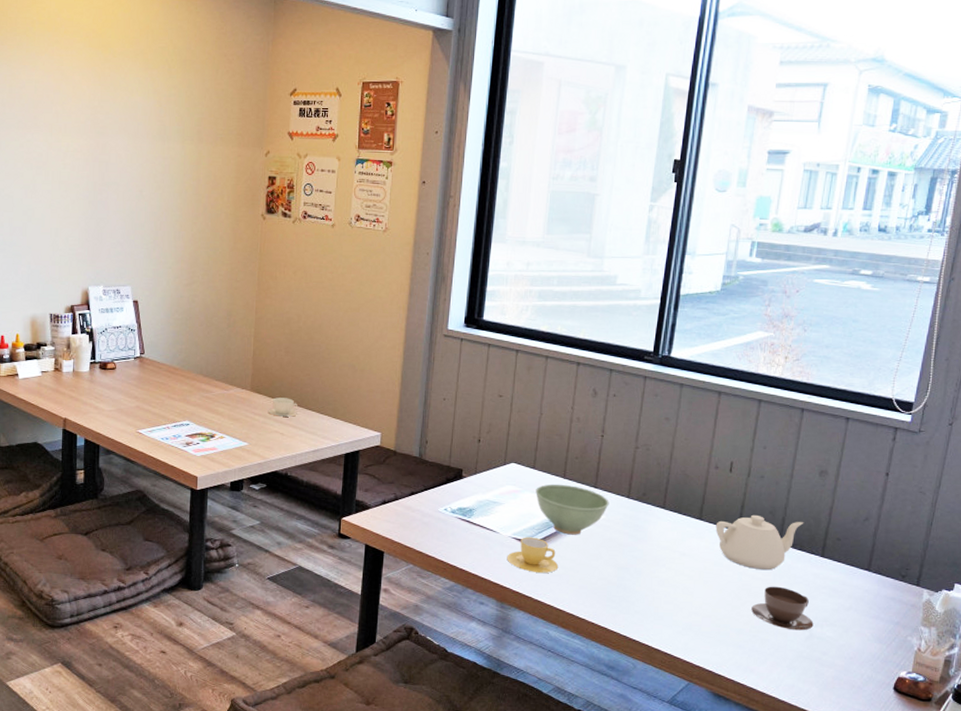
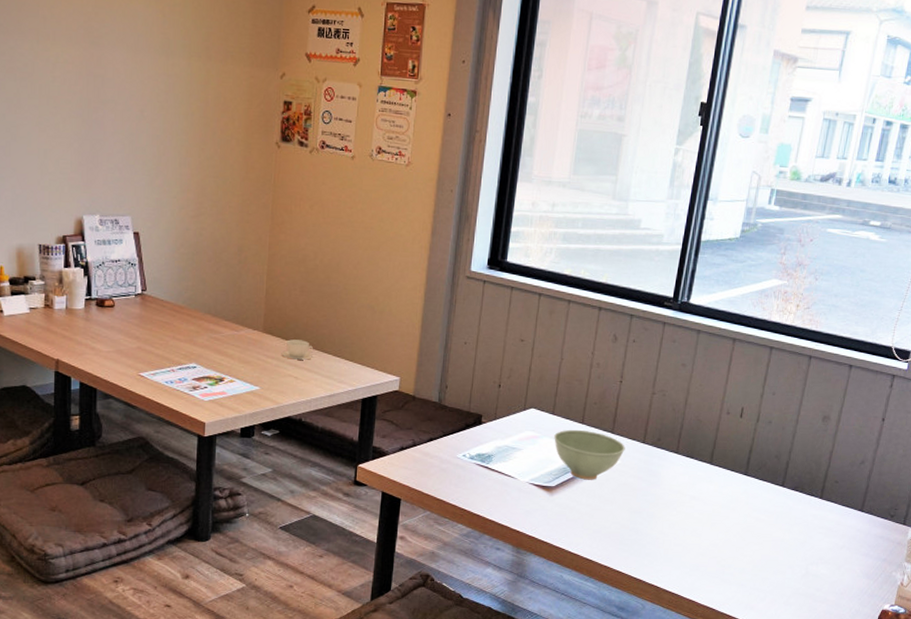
cup: present [507,537,559,573] -> none [524,482,575,518]
teapot: present [715,514,804,570] -> none [724,458,806,511]
teacup: present [751,586,814,631] -> none [754,527,810,569]

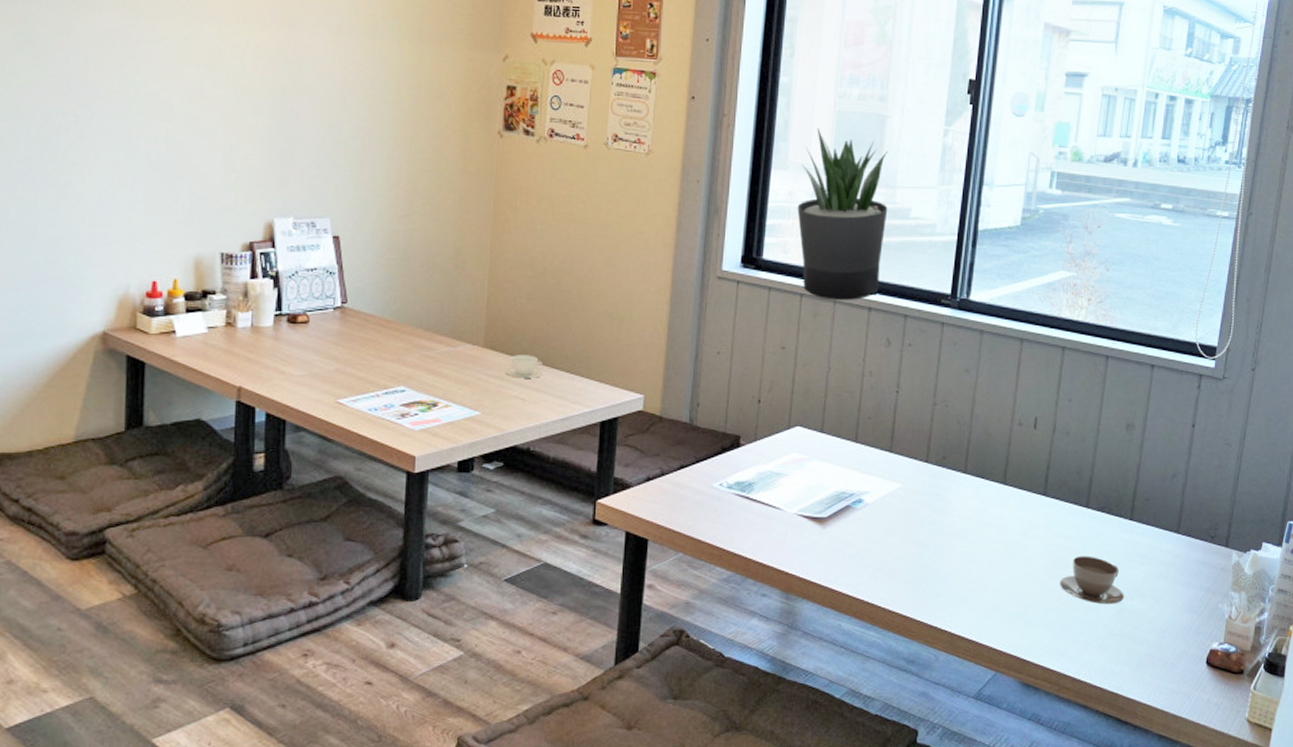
planter: none [539,145,623,301] -> present [797,128,888,301]
bowl: present [554,429,626,480] -> none [824,449,906,508]
teacup: none [754,527,810,569] -> present [1060,556,1124,605]

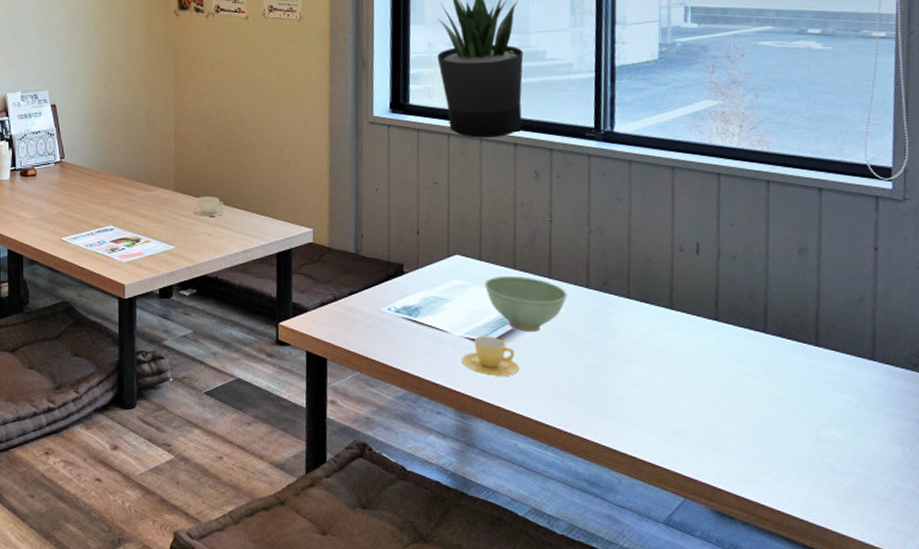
cup: none [792,513,851,555] -> present [461,336,520,376]
bowl: none [824,449,906,508] -> present [485,275,568,332]
teacup: present [1060,556,1124,605] -> none [744,382,820,433]

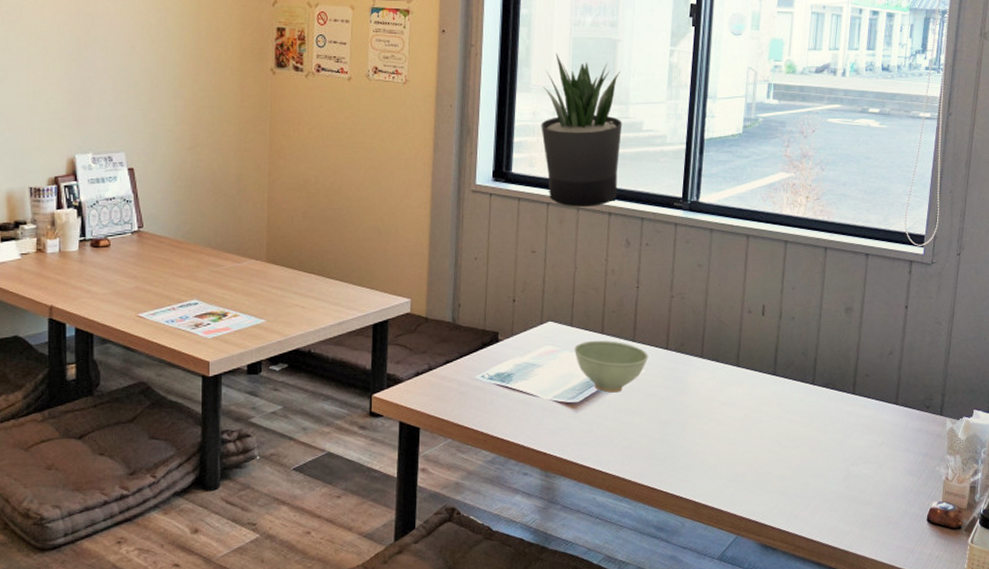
teacup: present [193,196,225,216] -> none [286,267,320,288]
cup: present [461,336,520,376] -> none [549,398,602,436]

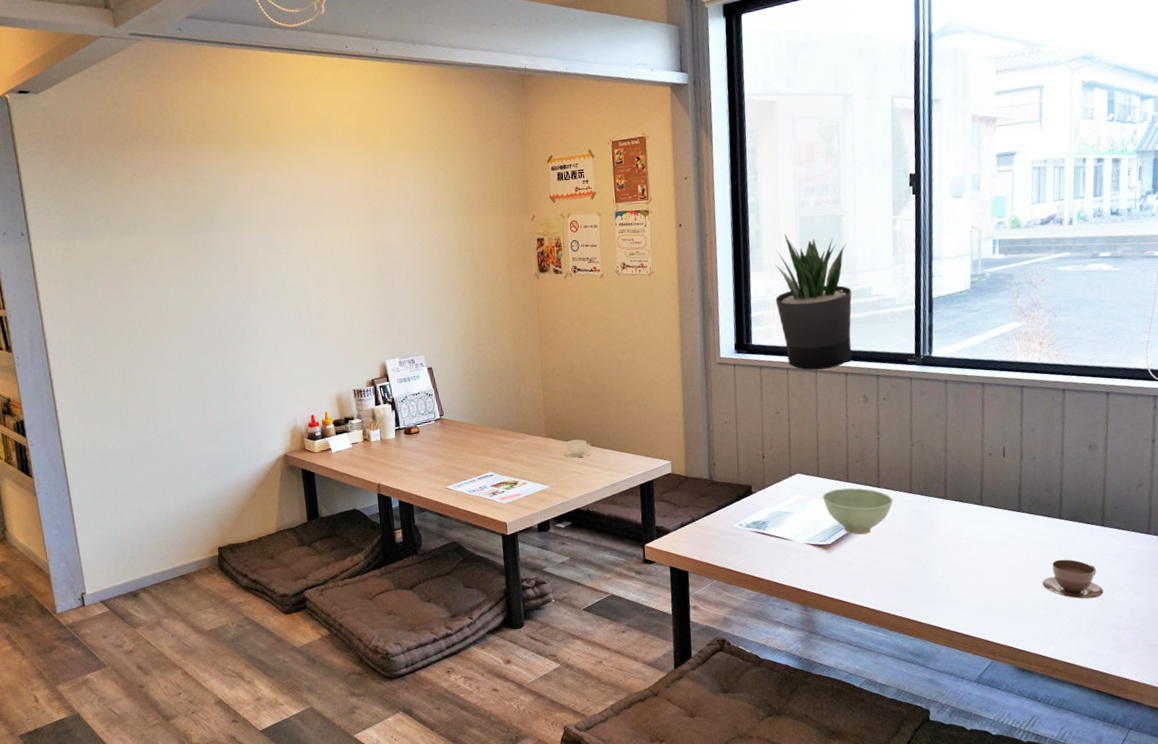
teacup: none [286,267,320,288] -> present [563,439,591,458]
teacup: none [791,428,850,472] -> present [1042,559,1104,599]

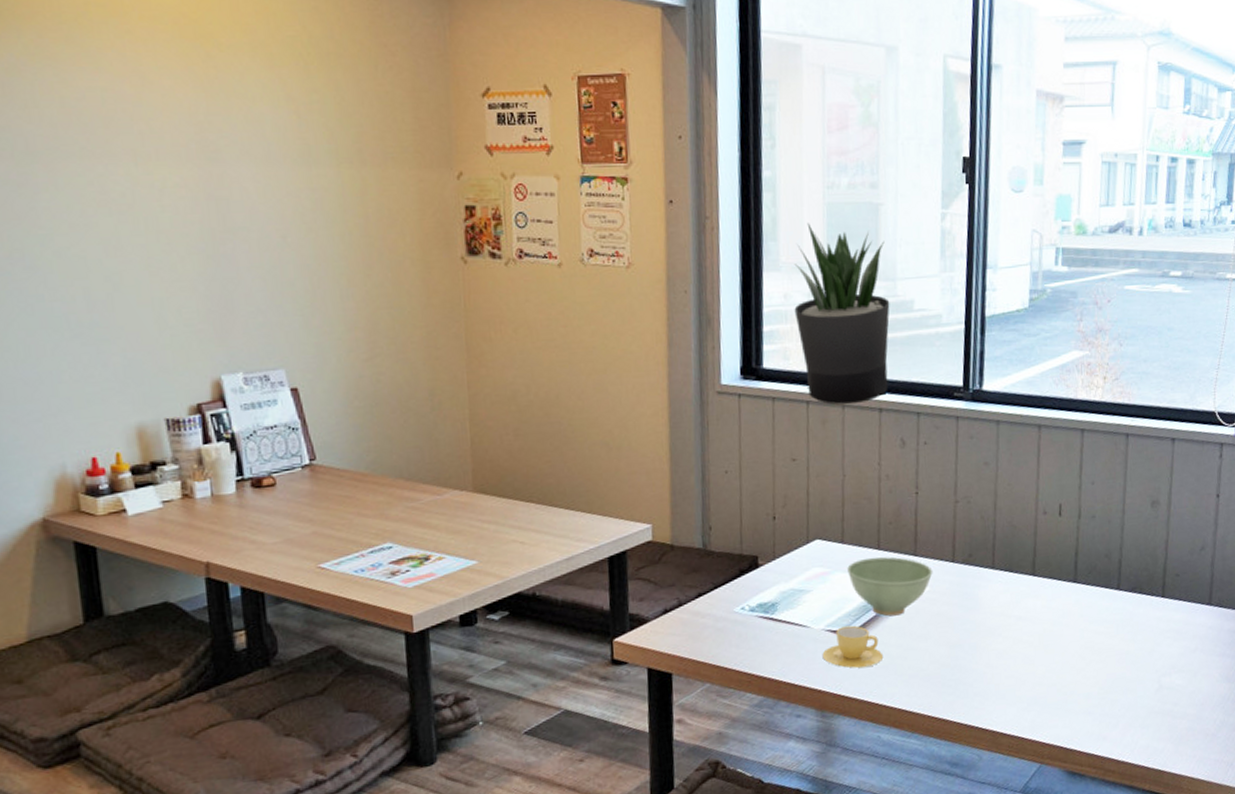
teacup: present [563,439,591,458] -> none [499,495,540,521]
cup: none [804,540,854,574] -> present [822,625,884,668]
teacup: present [1042,559,1104,599] -> none [1097,637,1162,685]

